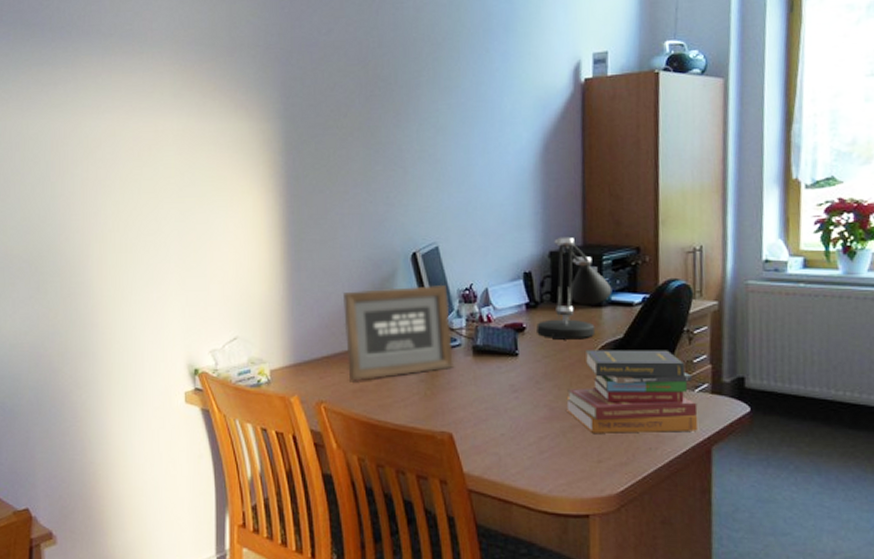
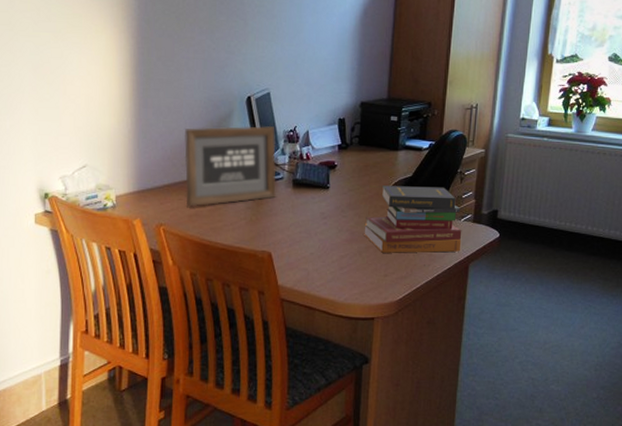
desk lamp: present [536,236,613,340] -> none [345,90,407,177]

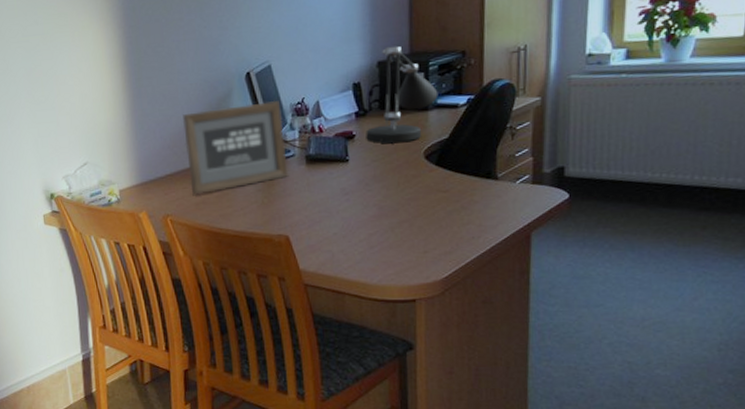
desk lamp: none [345,90,407,177] -> present [366,45,438,145]
books: present [364,185,462,253] -> none [394,146,519,227]

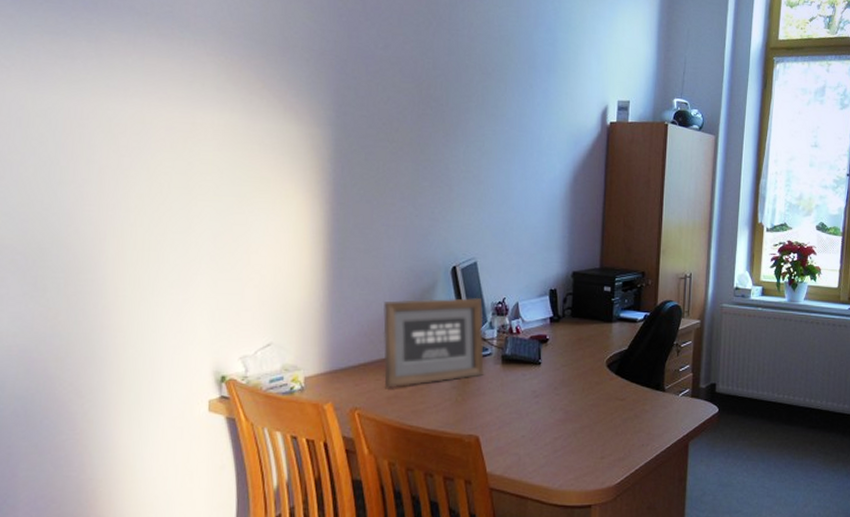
desk lamp: present [366,45,438,145] -> none [558,259,621,351]

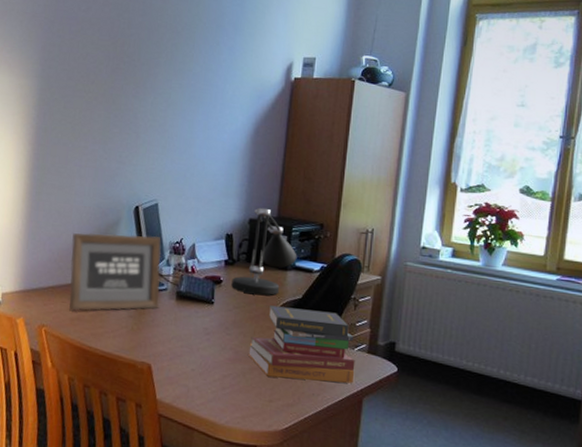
desk lamp: none [558,259,621,351] -> present [231,207,297,296]
books: none [578,360,680,433] -> present [248,305,355,384]

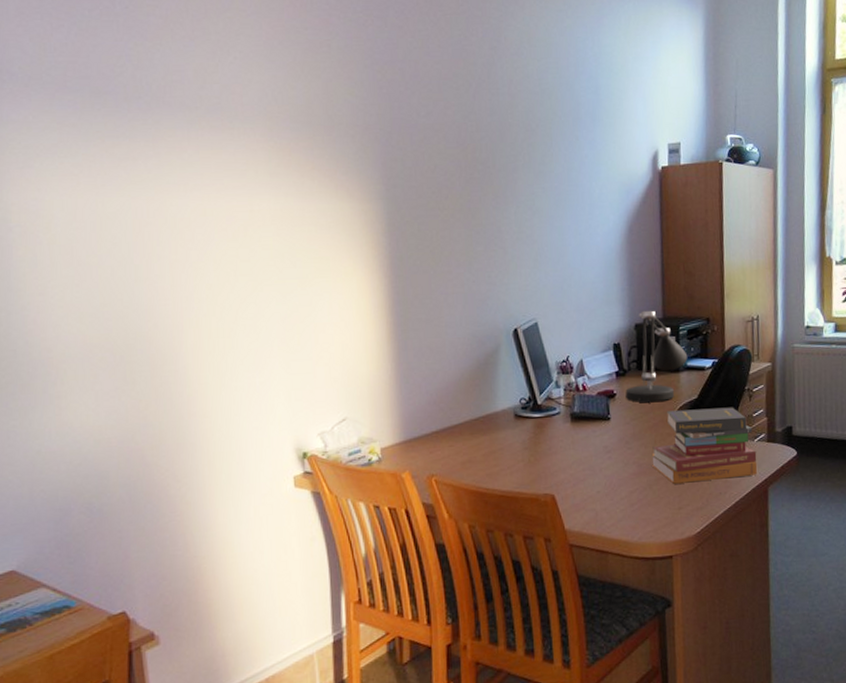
picture frame: present [69,233,161,311] -> none [450,357,554,453]

